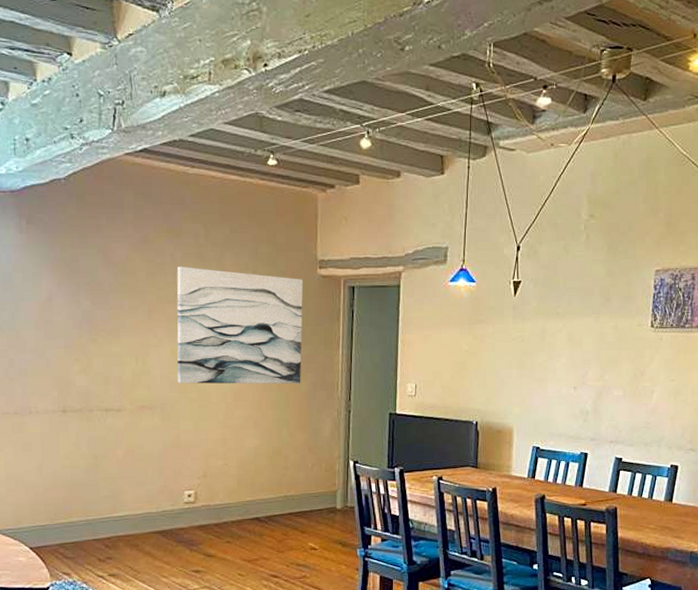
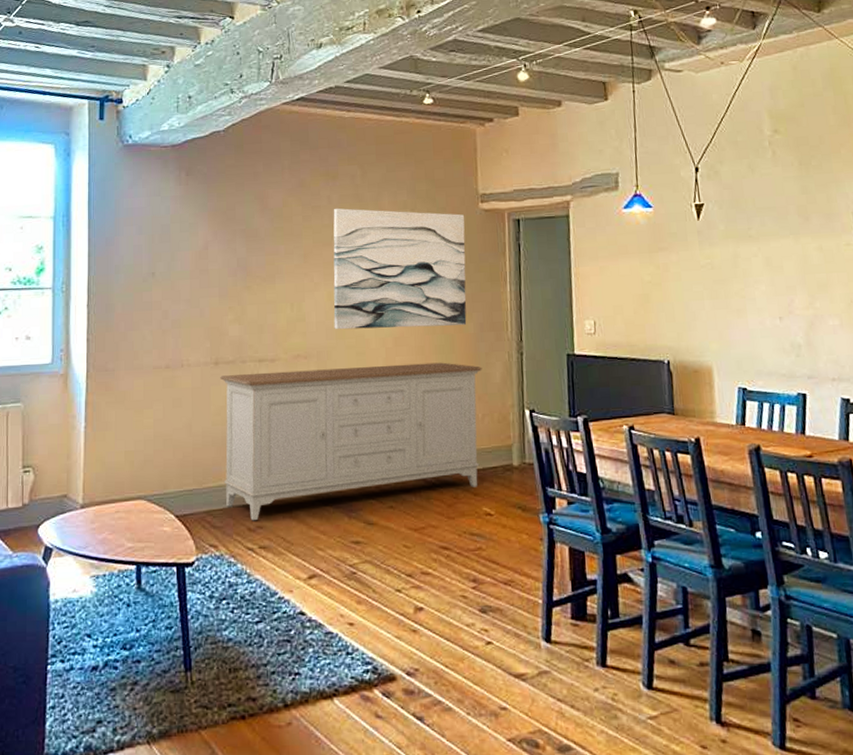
sideboard: none [68,417,314,553] -> present [220,362,482,521]

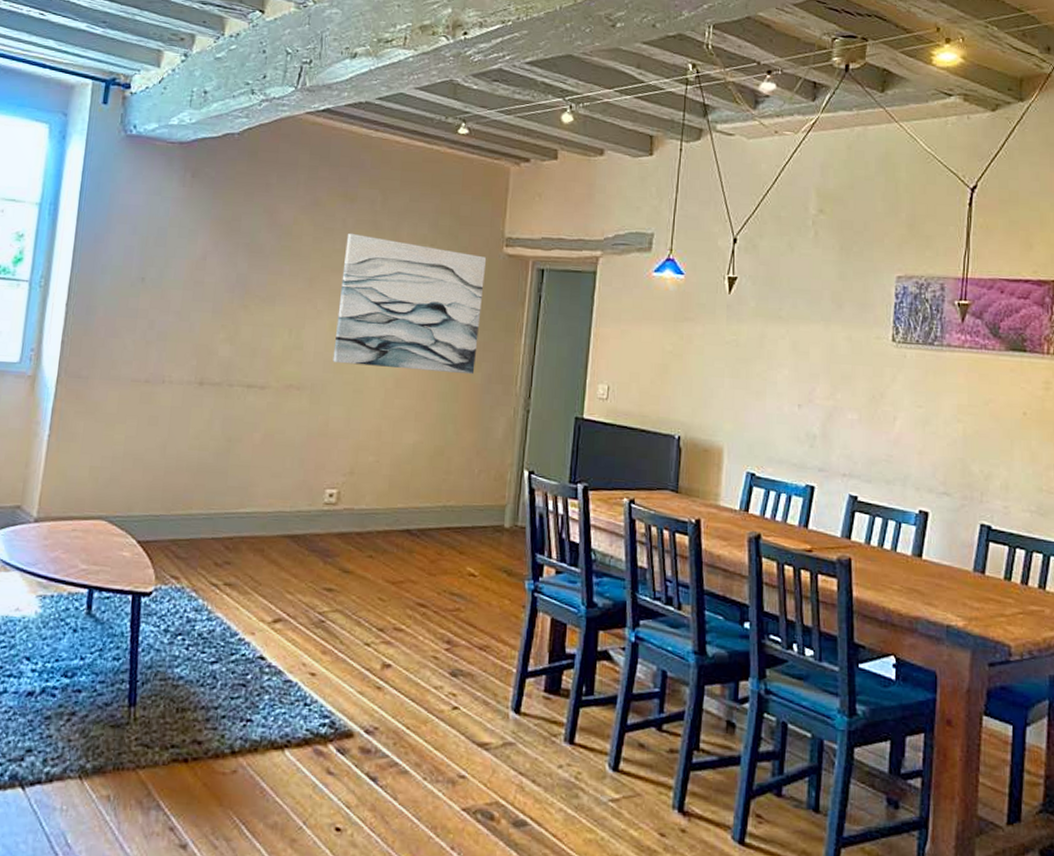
sideboard: present [220,362,482,521] -> none [194,397,485,556]

